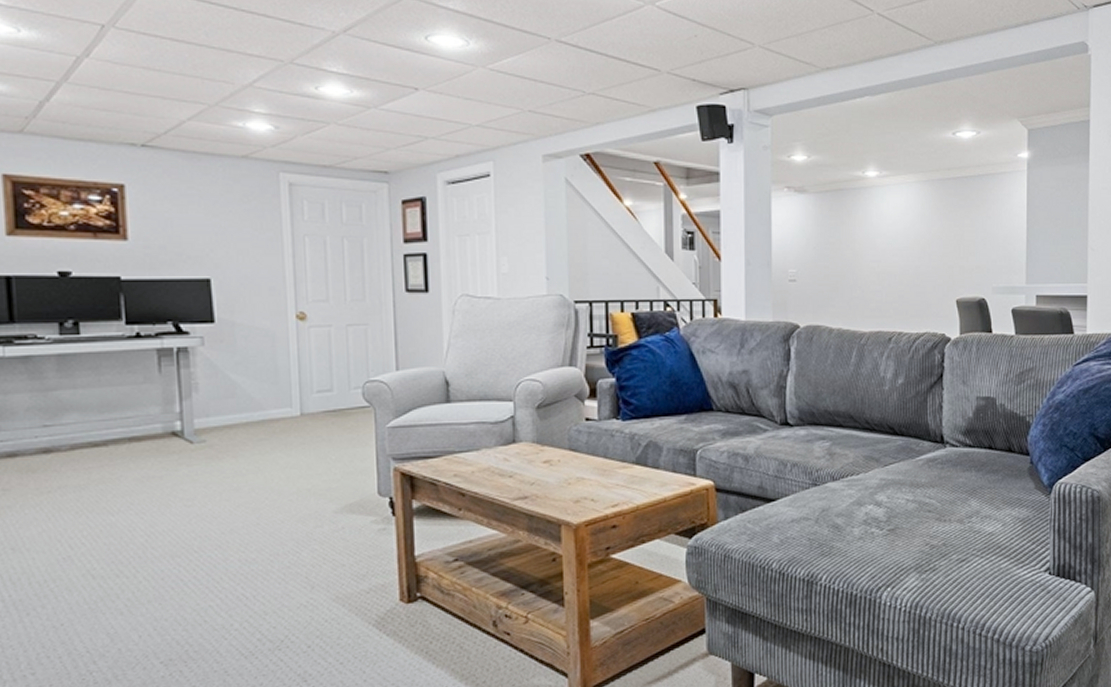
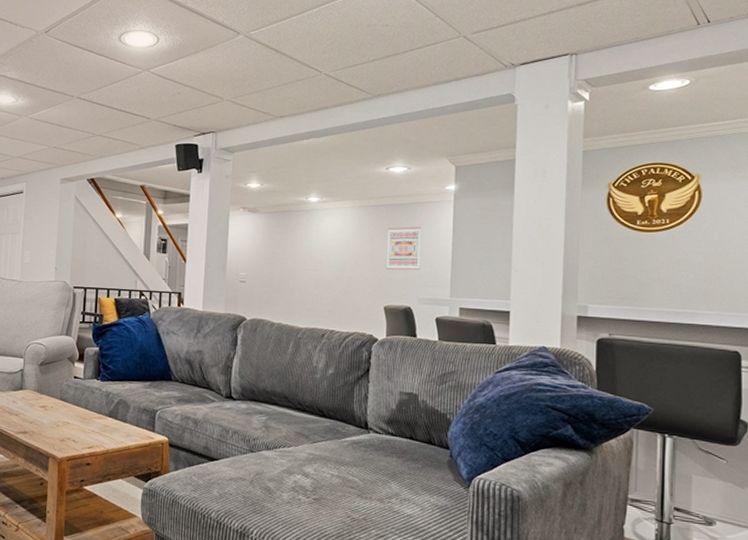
wall art: none [958,203,993,255] -> present [387,227,421,271]

